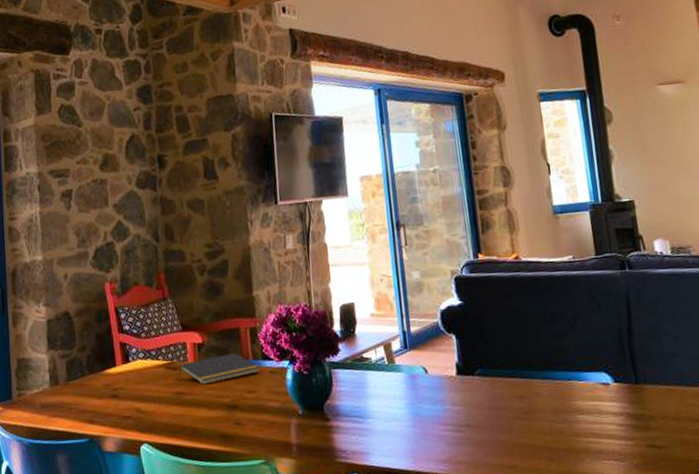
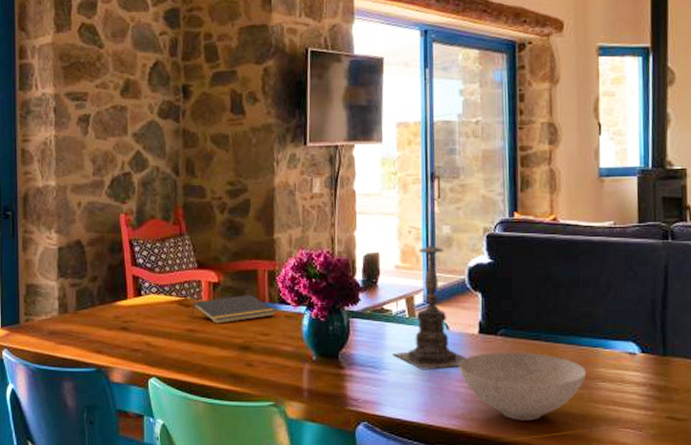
candle holder: none [375,276,448,416] -> present [392,229,466,370]
bowl: none [440,390,565,460] -> present [458,352,587,421]

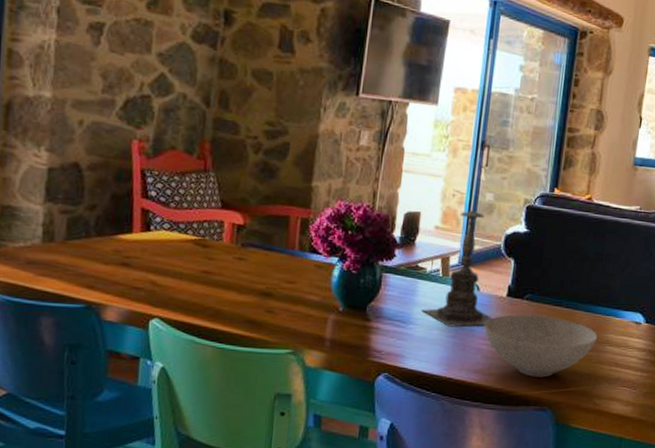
notepad: present [191,295,275,324] -> none [208,240,305,268]

